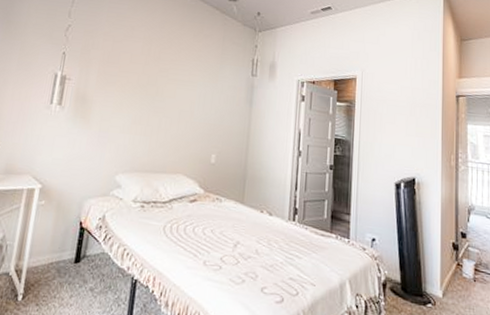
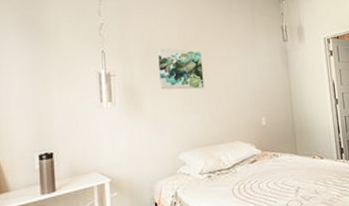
wall art: none [112,59,162,111] -> present [158,47,205,90]

